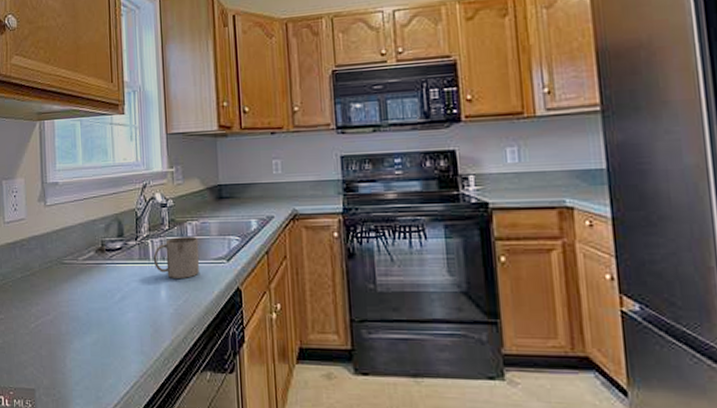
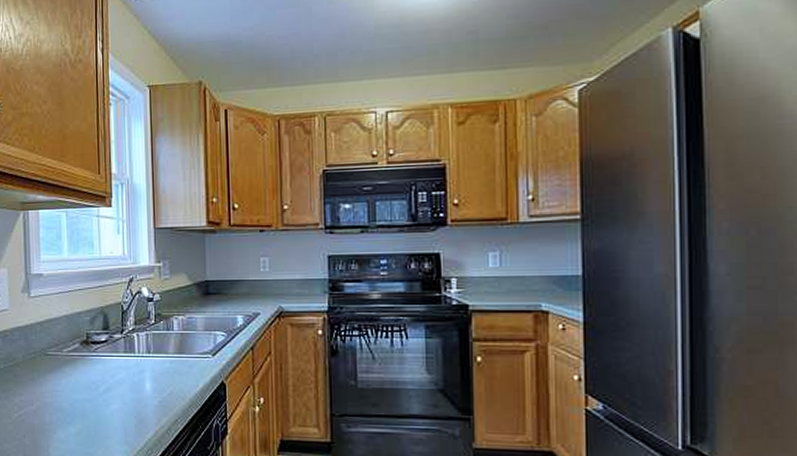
mug: present [153,237,199,278] -> none [138,331,185,372]

